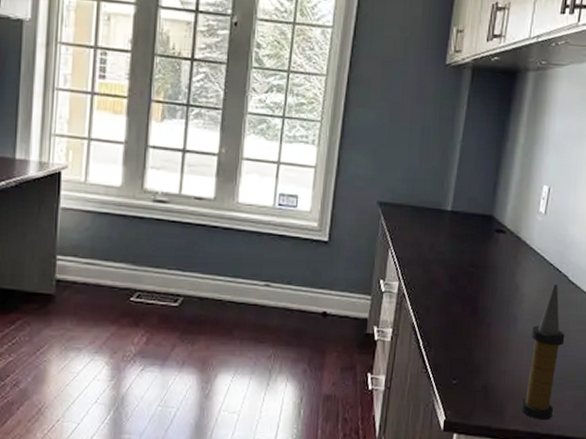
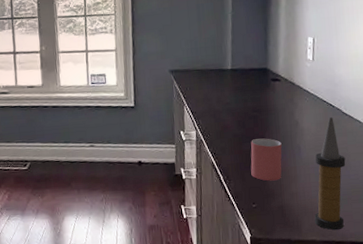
mug: none [456,300,496,354] -> present [250,138,282,181]

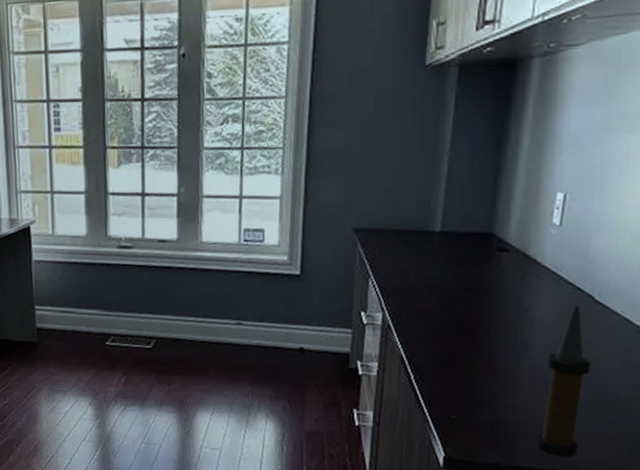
mug: present [250,138,282,181] -> none [454,328,501,386]

